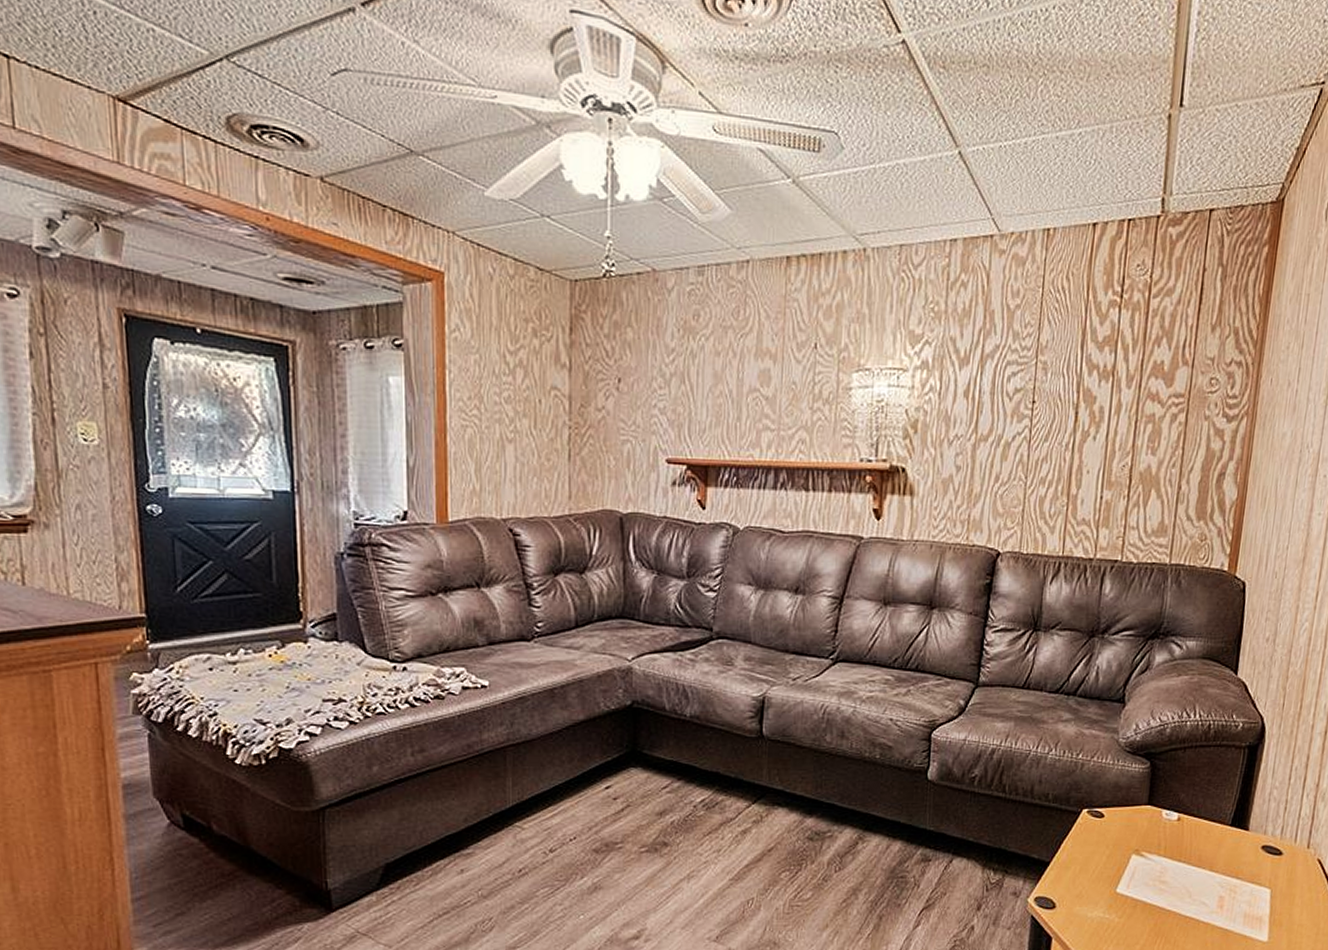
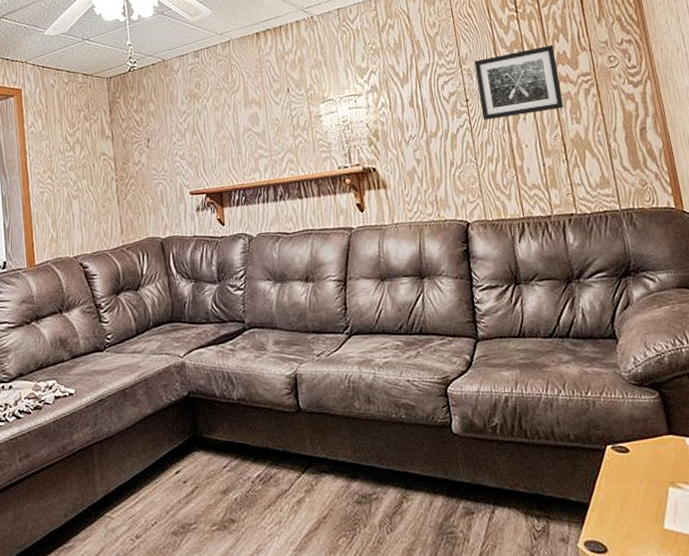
wall art: none [1046,349,1152,433] -> present [474,45,564,120]

